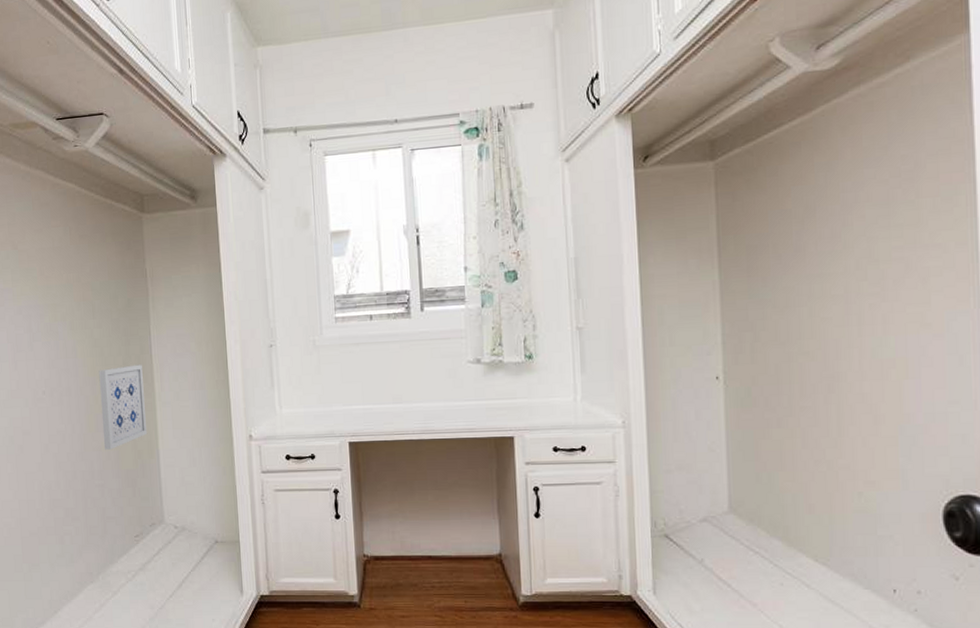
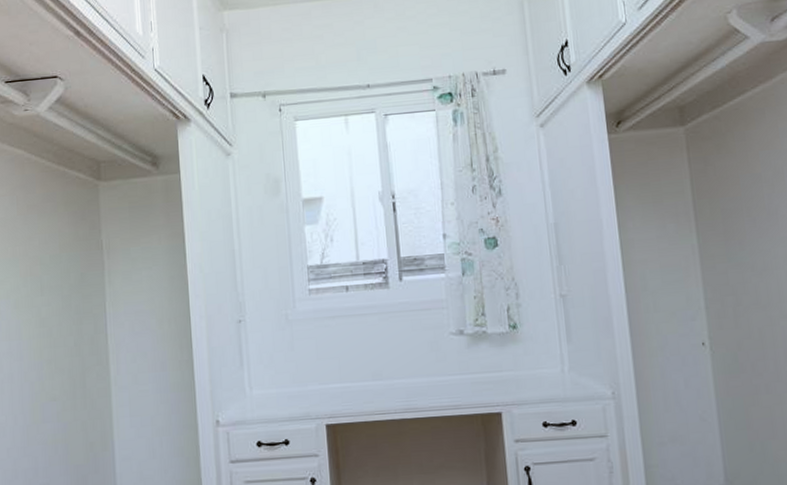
wall art: present [99,364,148,450] -> none [46,345,101,443]

